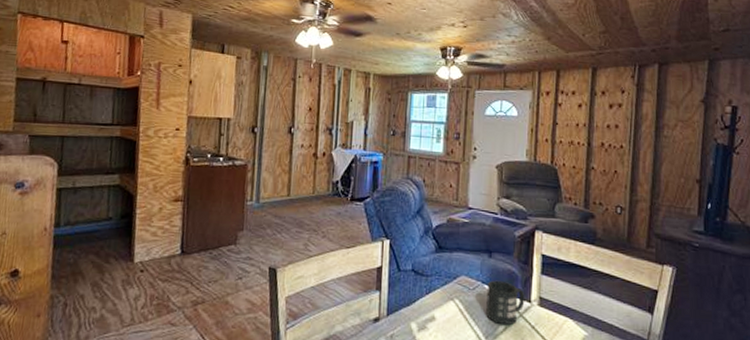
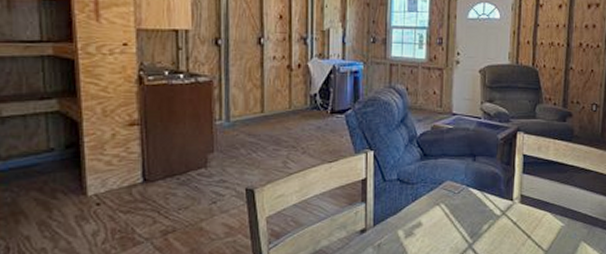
mug: present [486,280,525,326] -> none [471,182,508,224]

